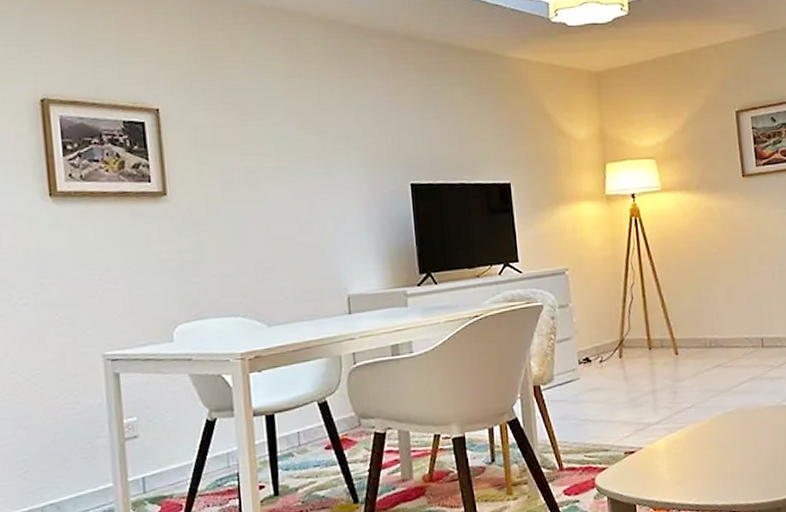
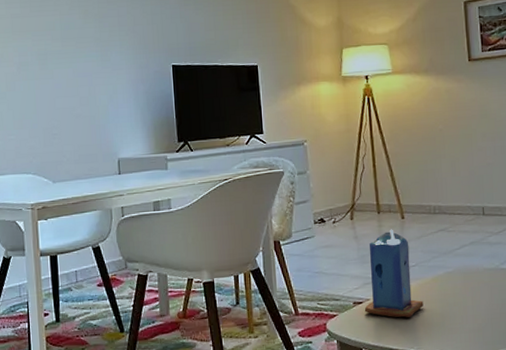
candle: none [637,366,702,467] -> present [364,229,424,318]

